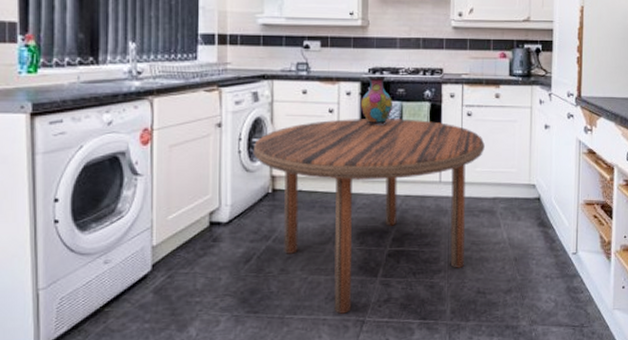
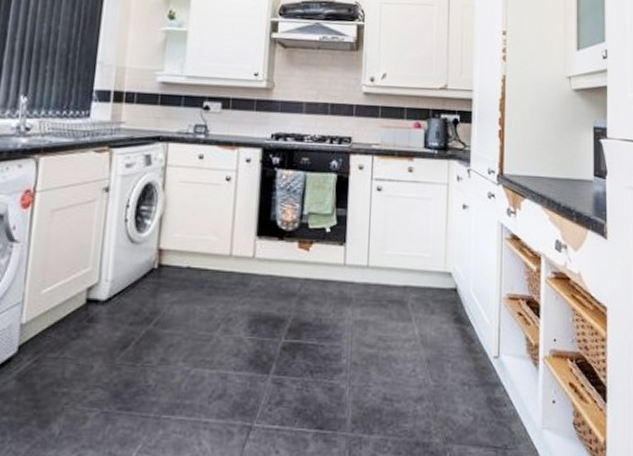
dining table: present [252,119,485,314] -> none [140,188,396,417]
vase: present [360,76,393,124] -> none [260,142,296,196]

